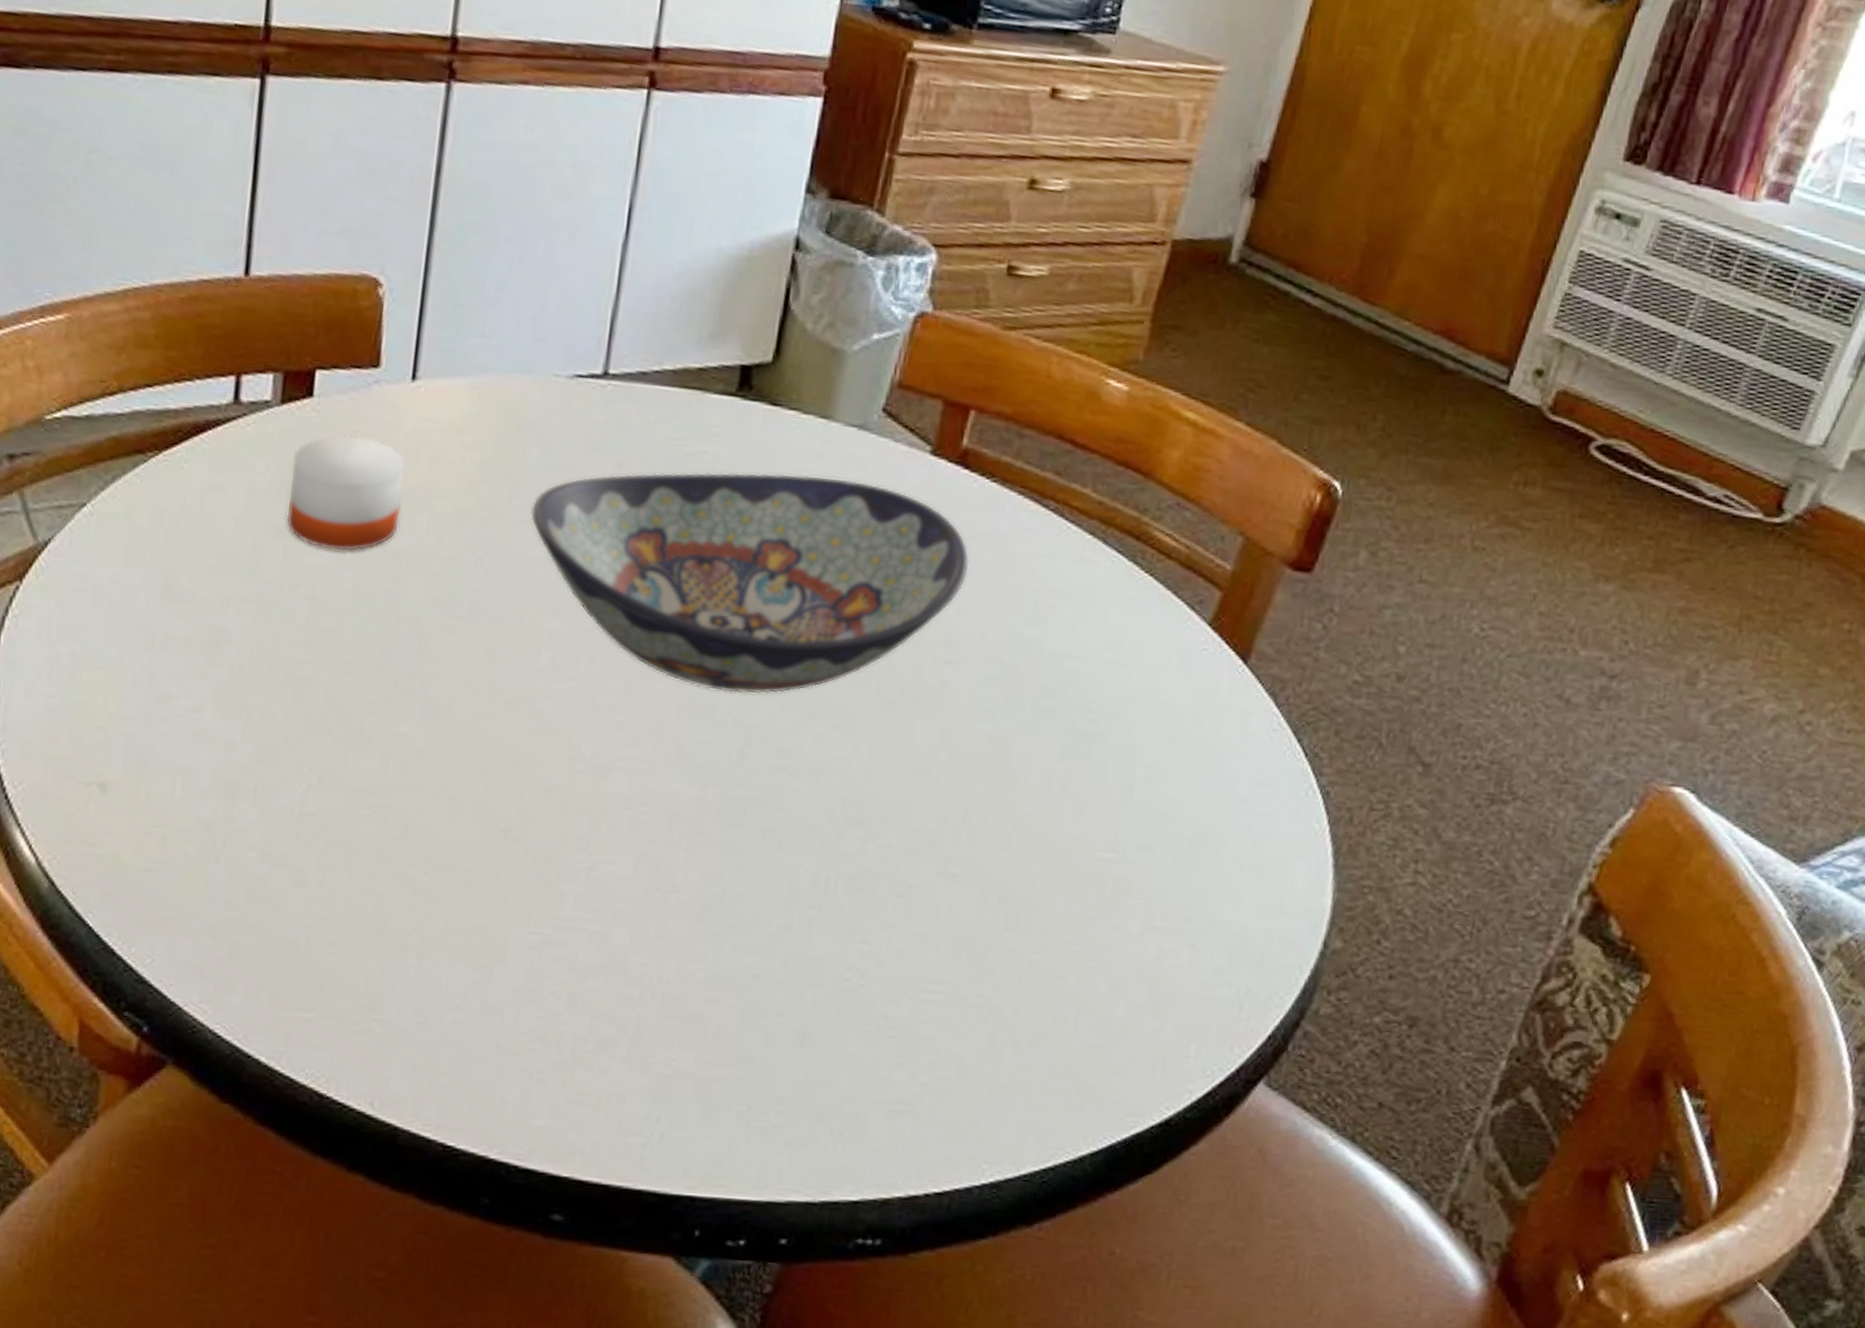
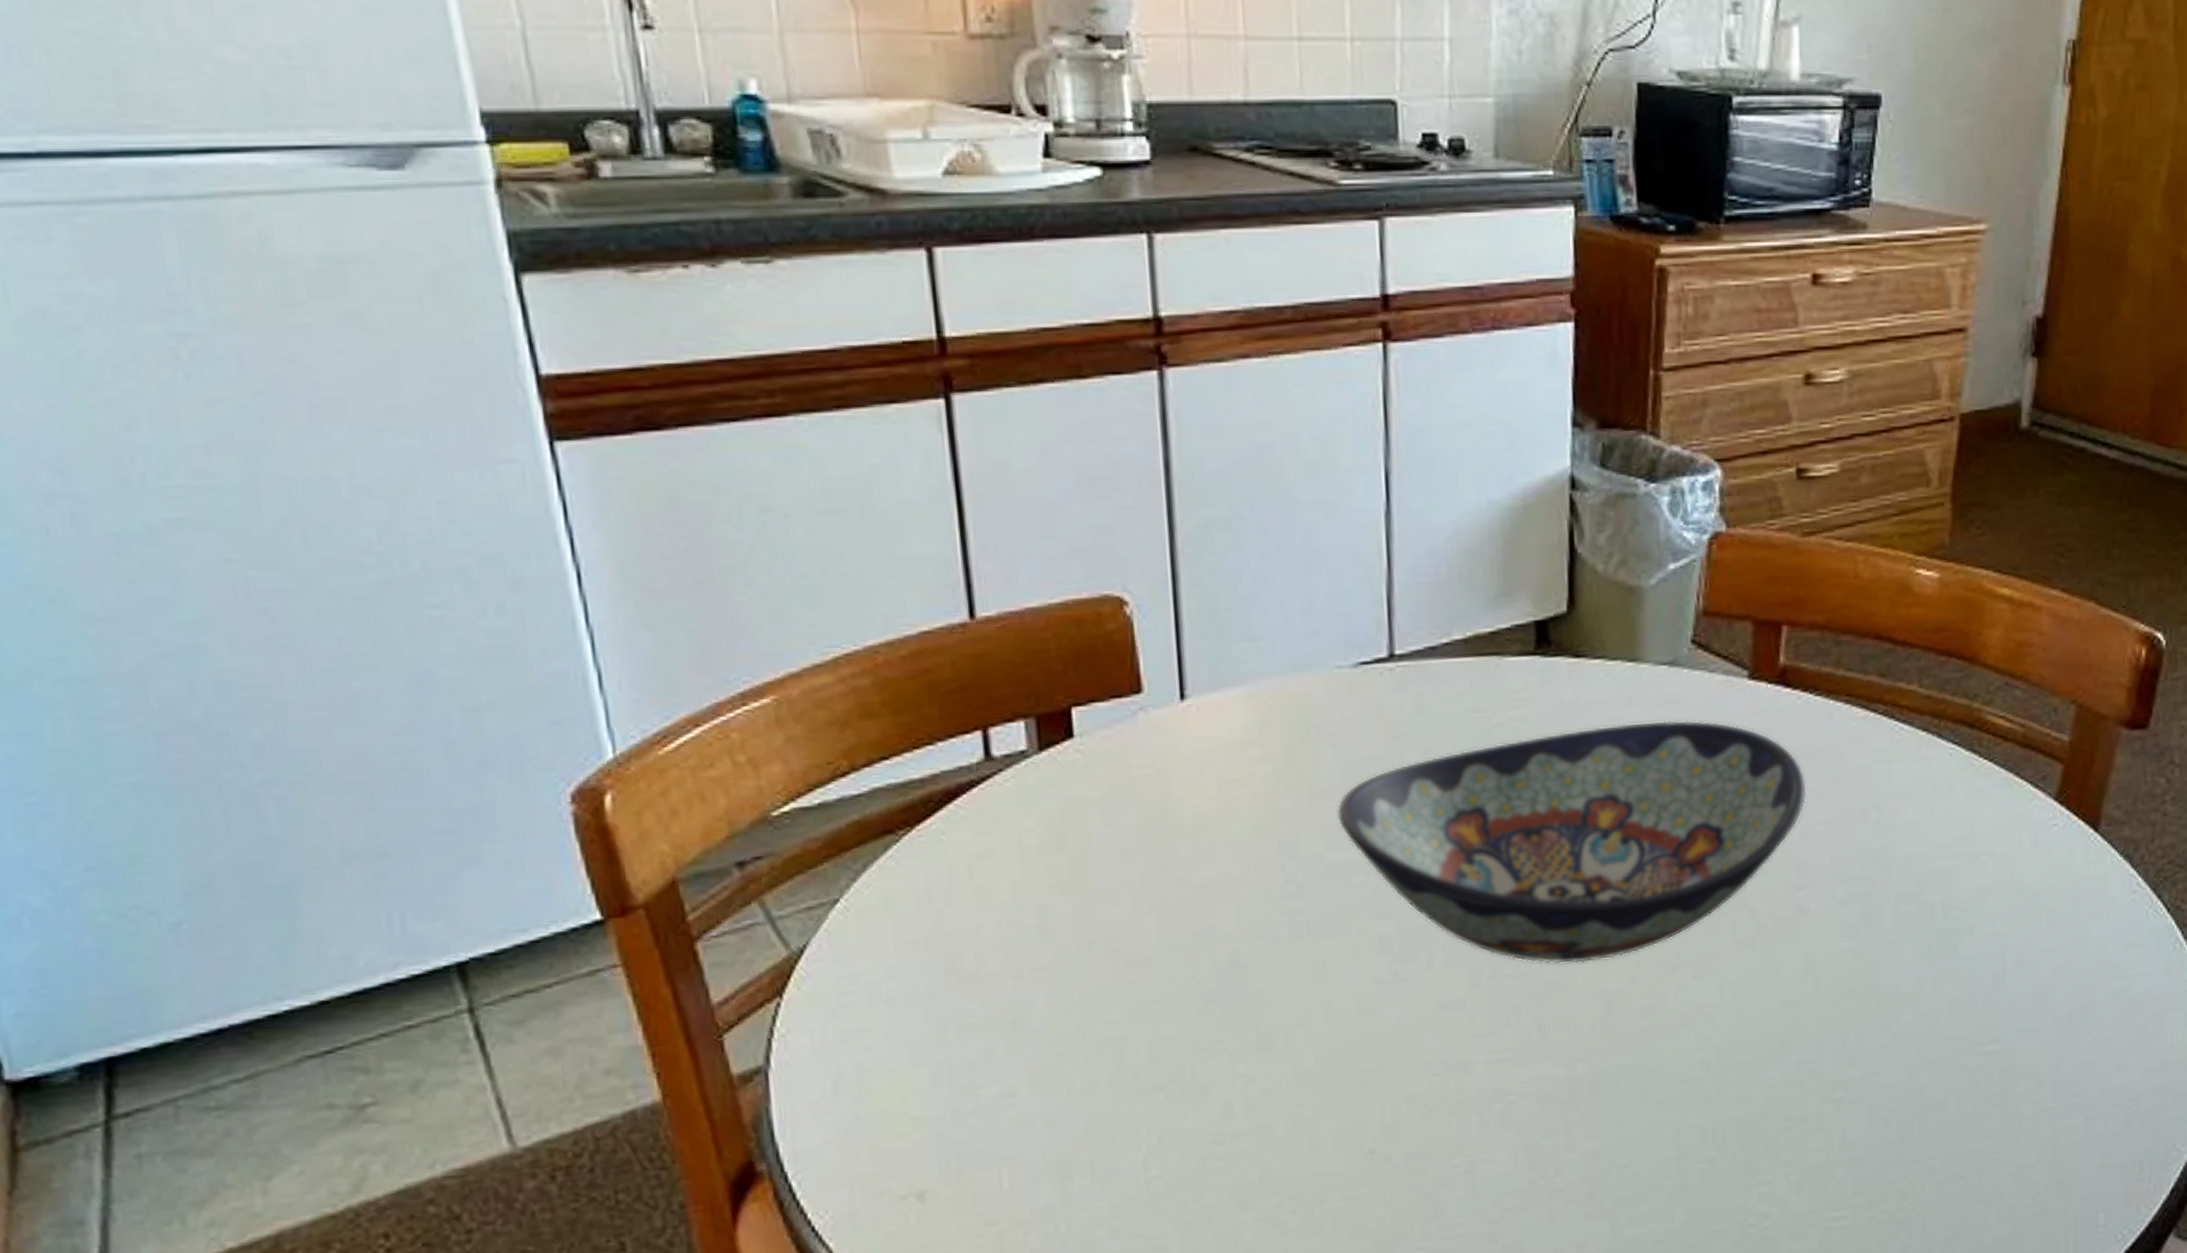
candle: present [286,434,406,552] -> none [1063,769,1197,898]

